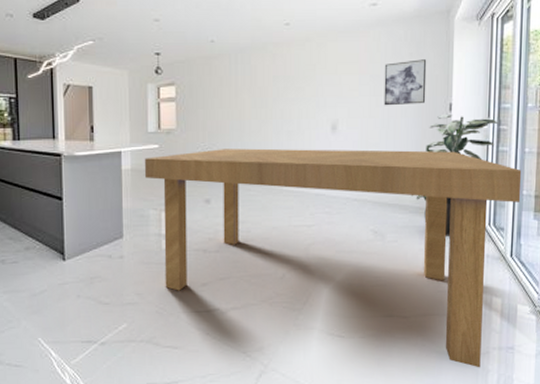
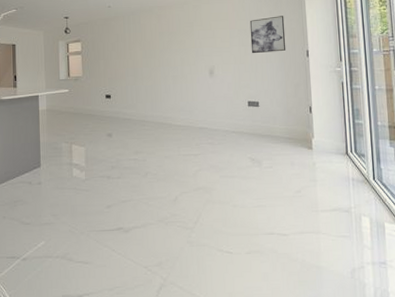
dining table: present [145,148,522,368] -> none [58,89,377,282]
indoor plant: present [410,113,498,235] -> none [280,59,349,161]

